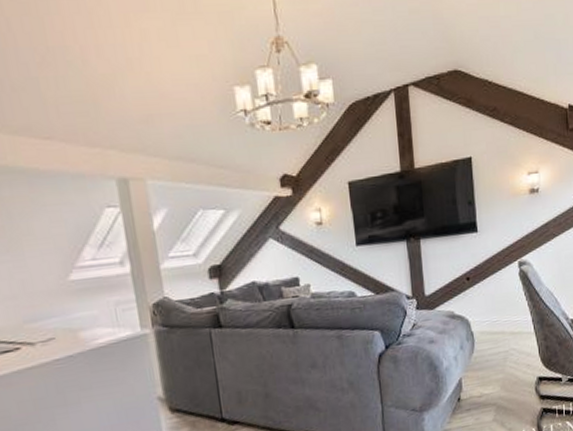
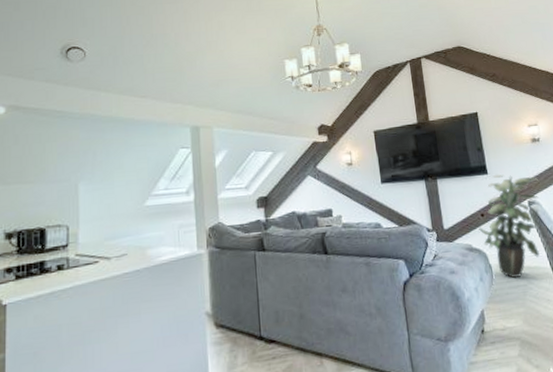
indoor plant: none [463,231,532,345] -> present [479,174,540,278]

